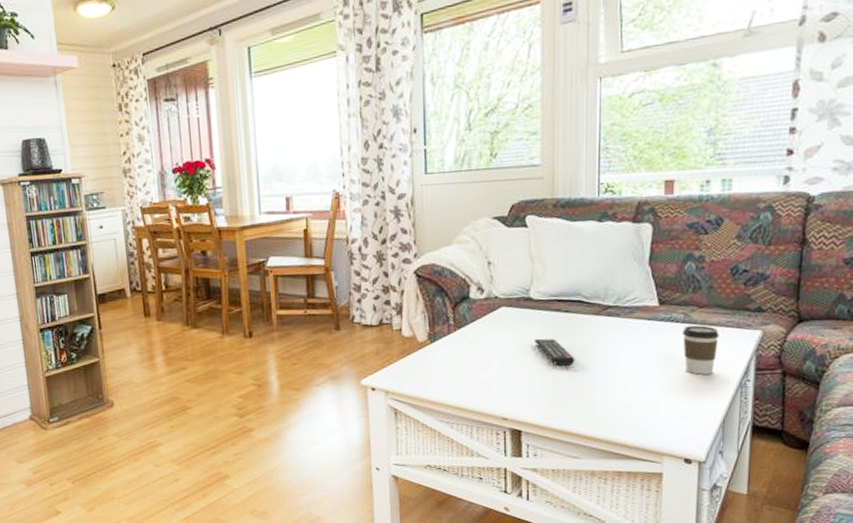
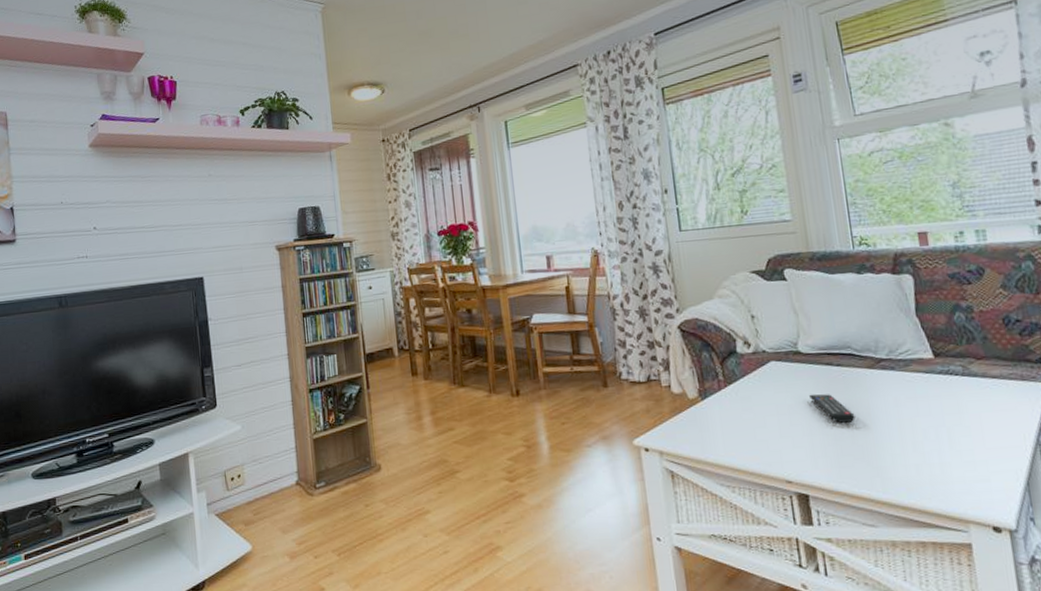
coffee cup: present [683,325,719,375] -> none [964,378,1006,432]

